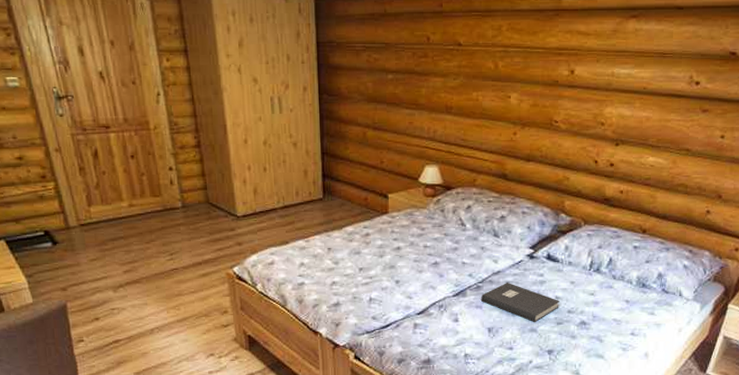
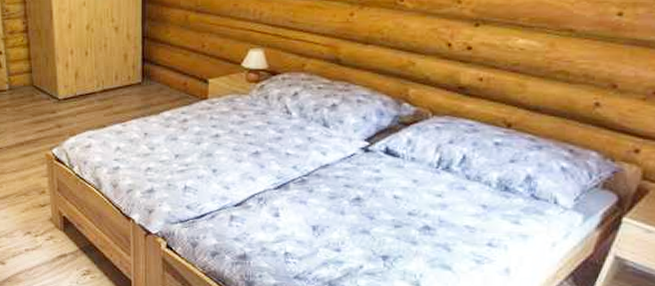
book: present [481,283,559,322] -> none [306,177,398,223]

